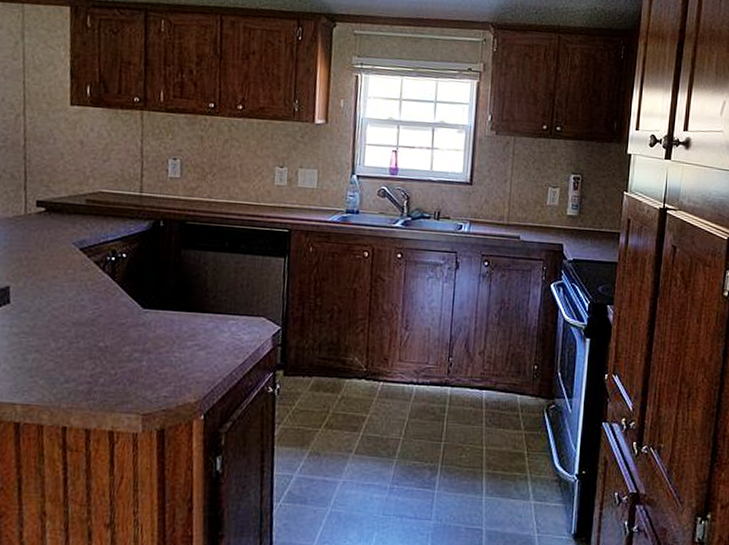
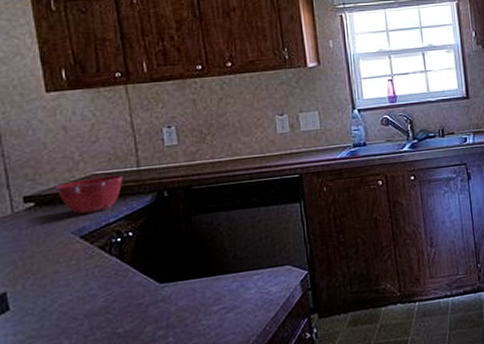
mixing bowl: none [64,194,127,228] -> present [54,174,124,214]

